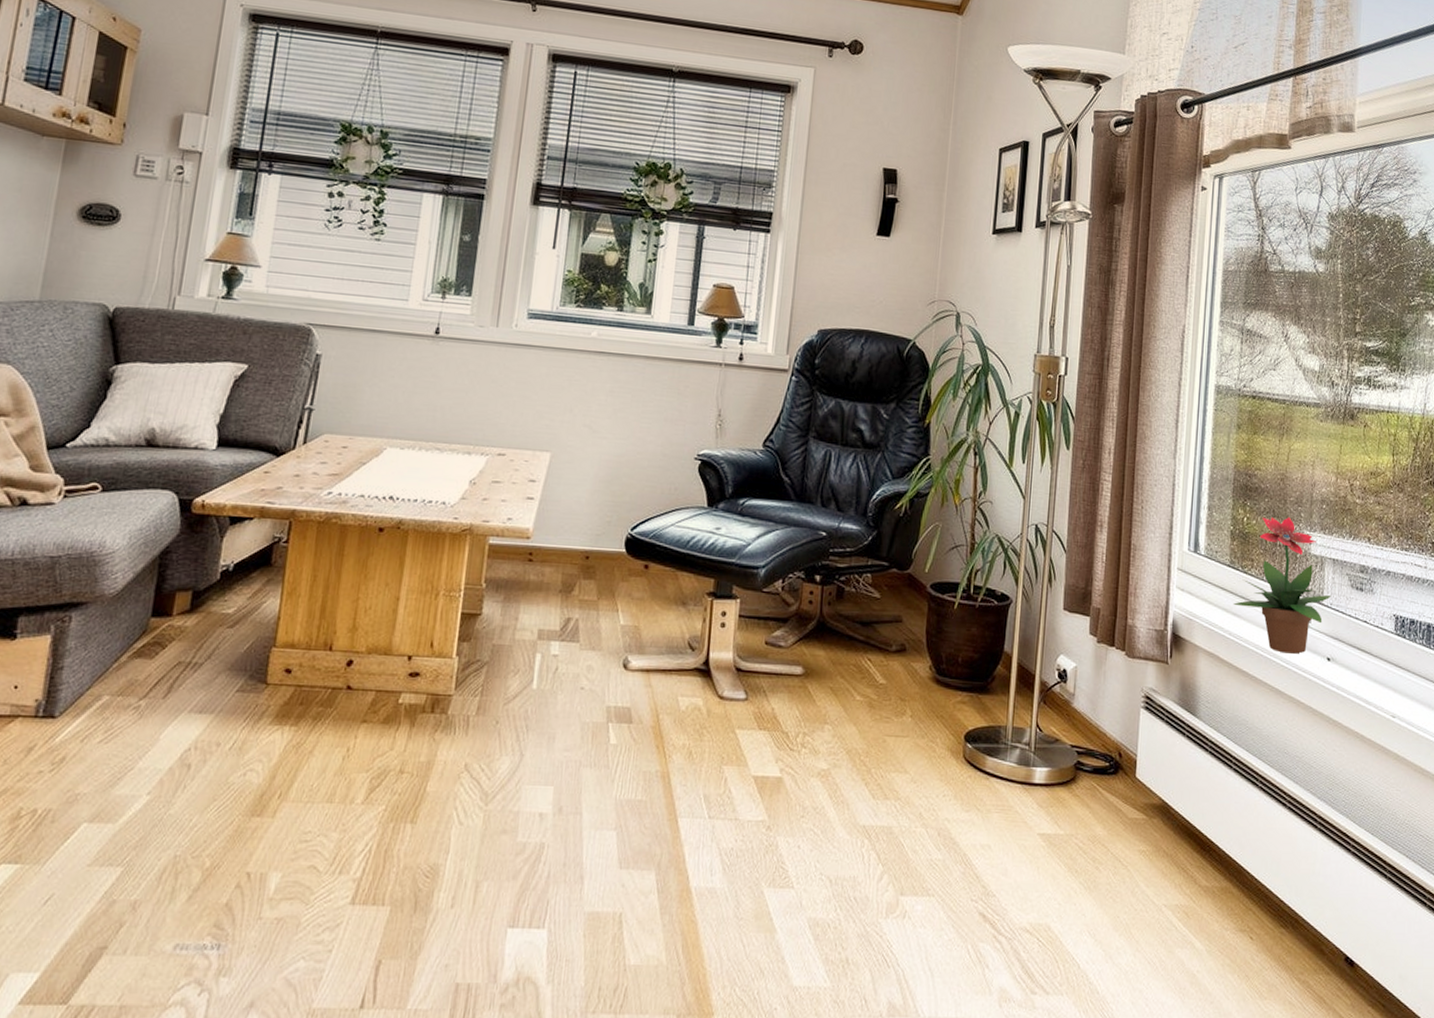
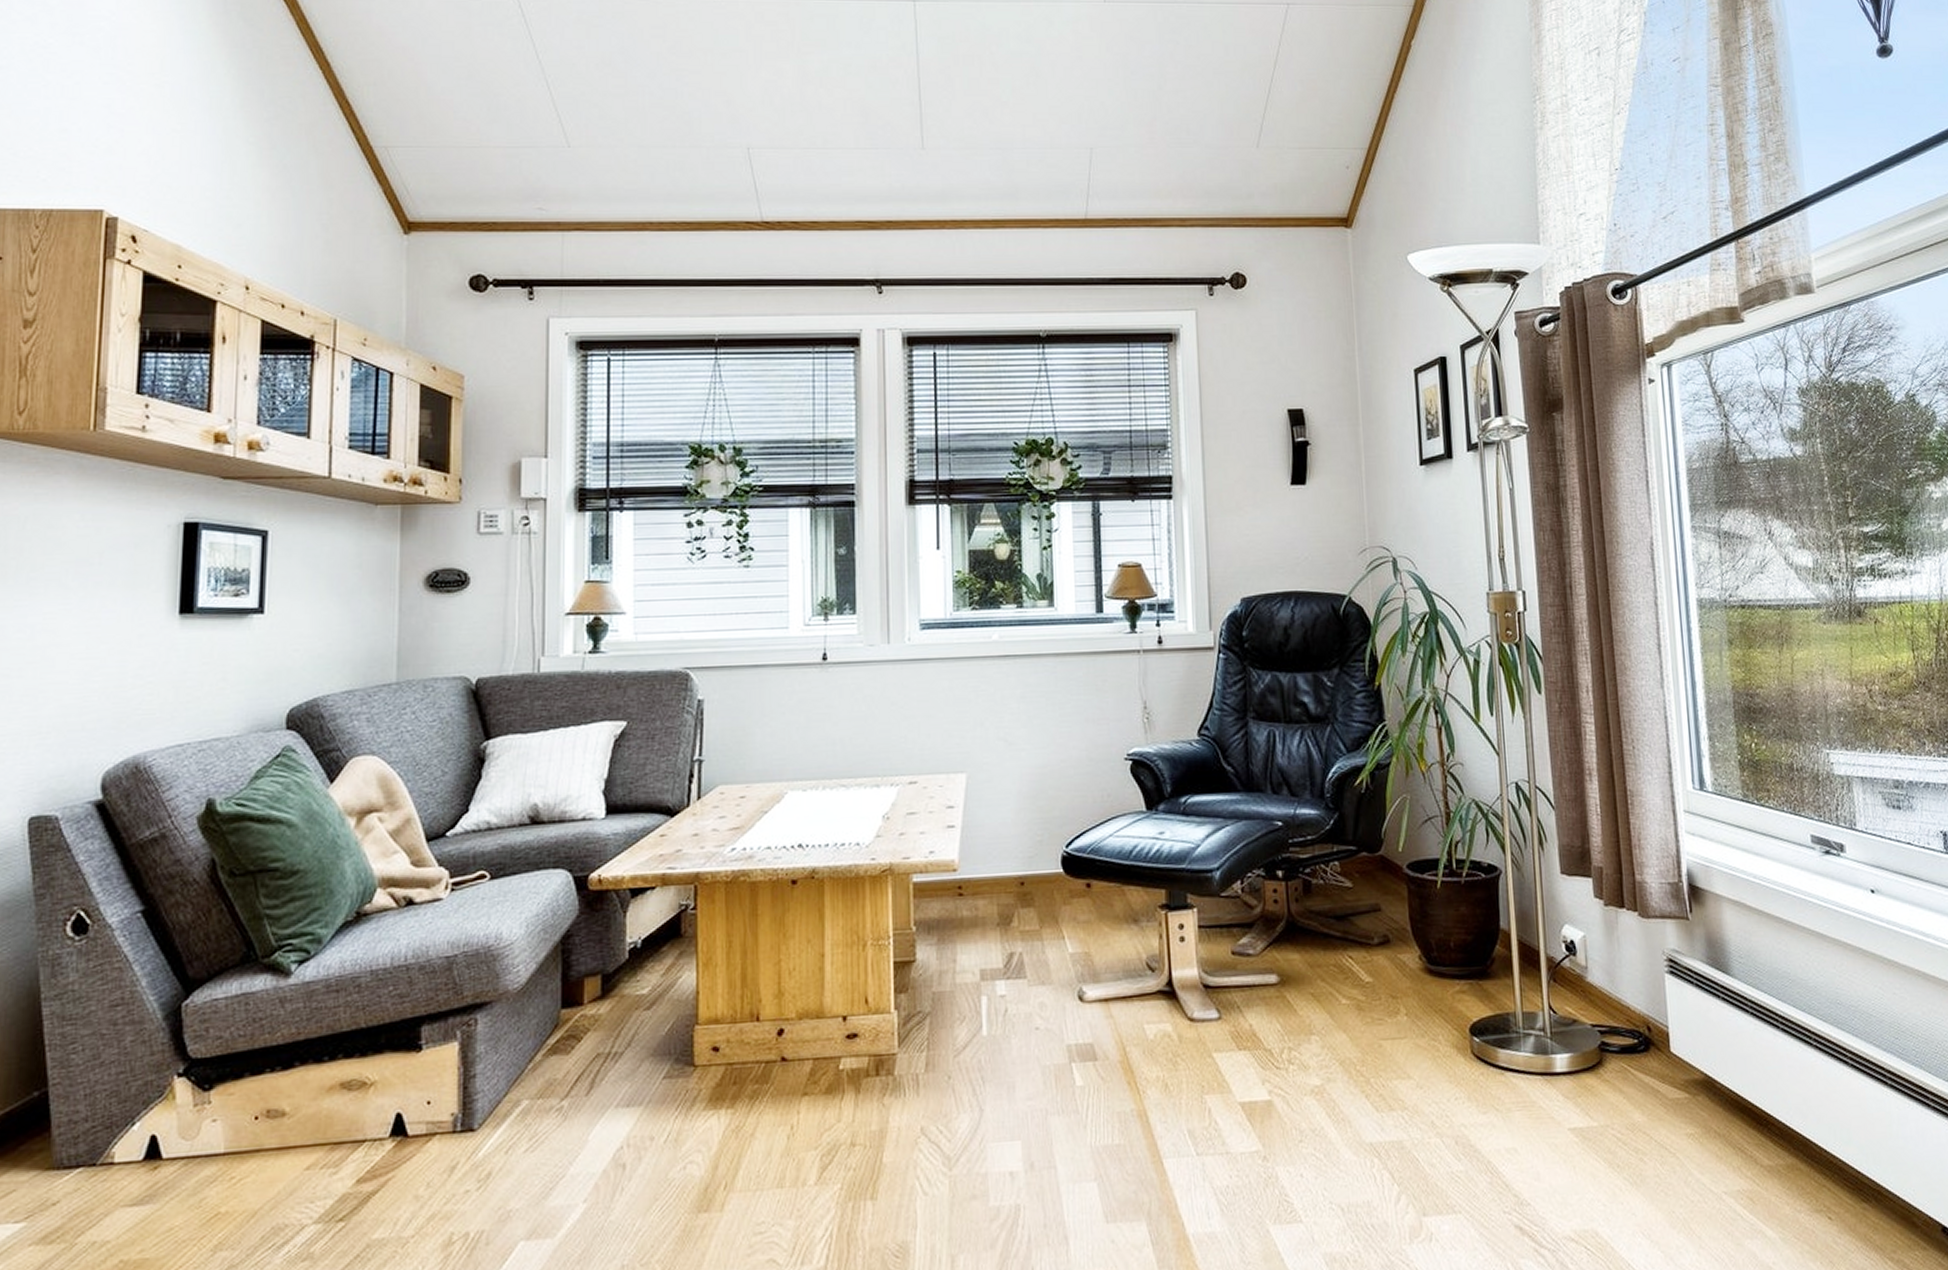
potted flower: present [1233,517,1331,654] -> none [1753,736,1865,891]

